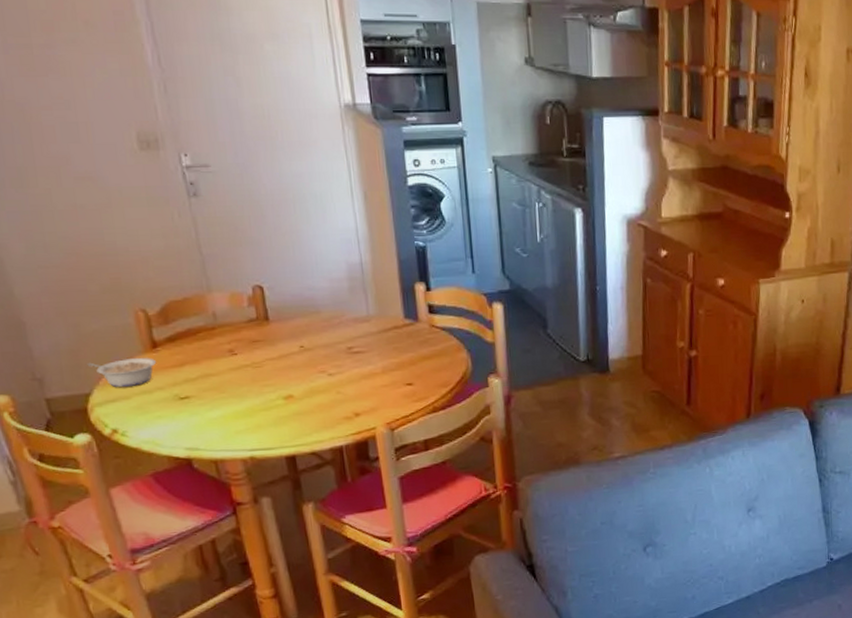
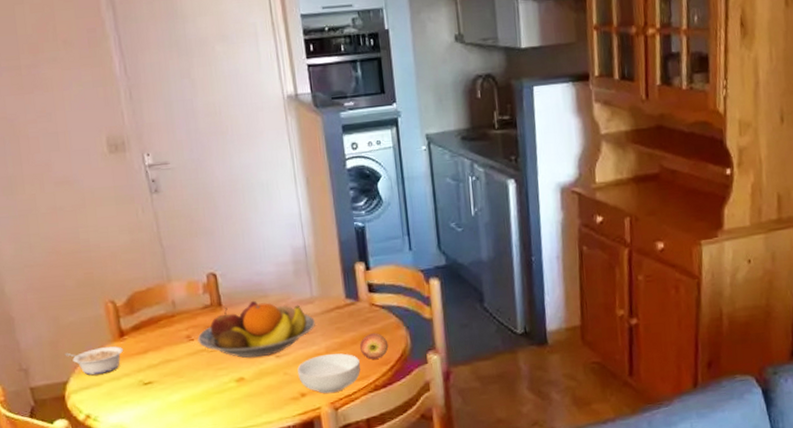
fruit bowl: none [241,316,371,376] -> present [197,300,315,359]
cereal bowl: none [351,374,419,414] -> present [297,353,361,394]
apple: none [419,354,449,381] -> present [360,333,389,359]

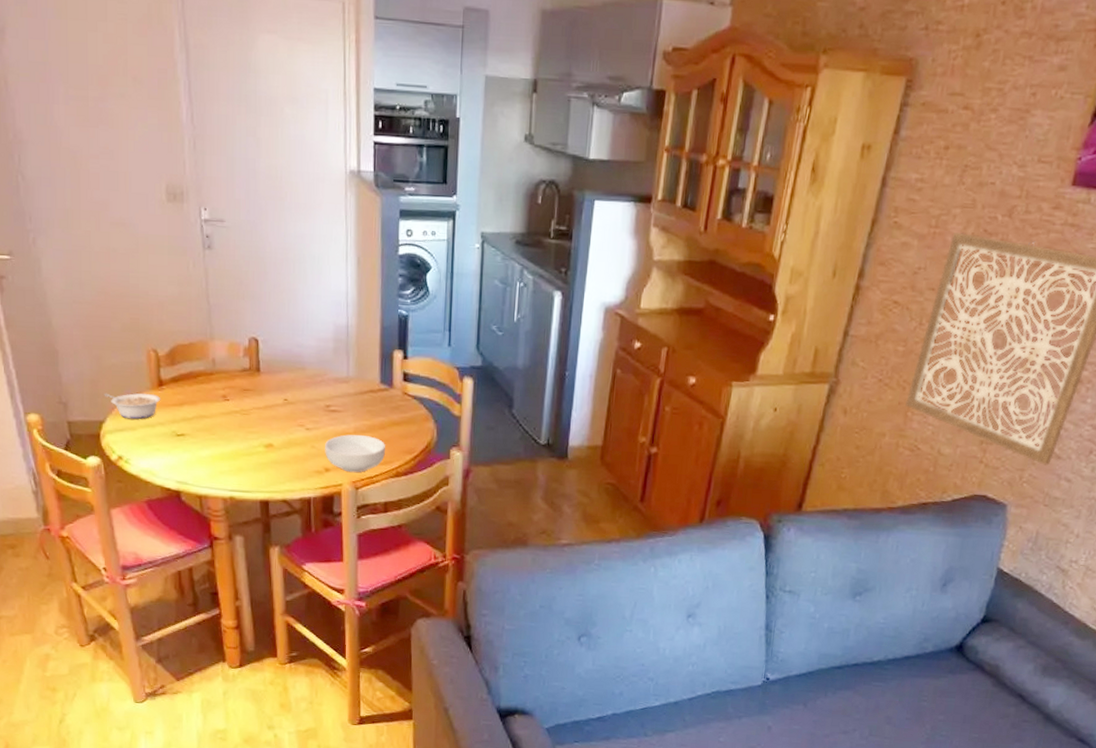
fruit bowl: present [197,300,315,359] -> none [233,371,348,428]
apple: present [360,333,389,359] -> none [388,421,415,447]

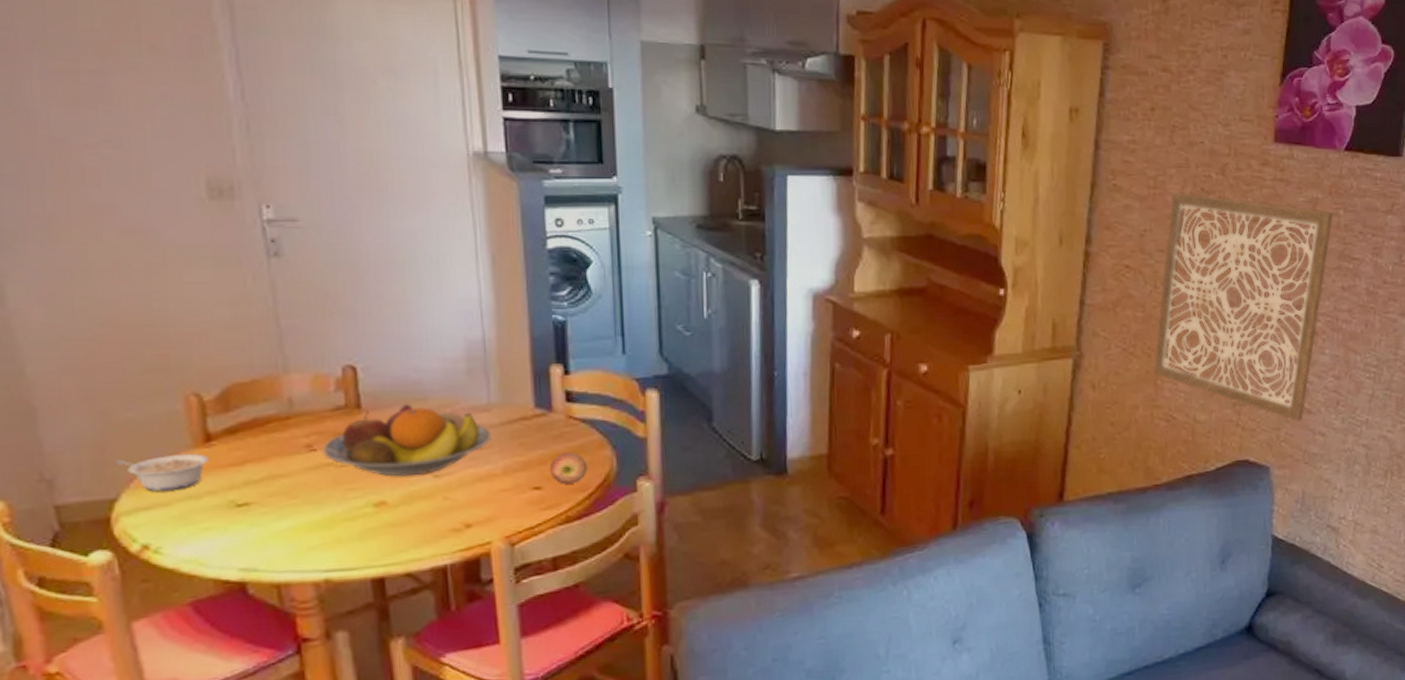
fruit bowl: none [233,371,348,428] -> present [322,403,491,477]
cereal bowl: present [325,434,385,473] -> none [463,475,548,525]
apple: none [388,421,415,447] -> present [550,452,588,484]

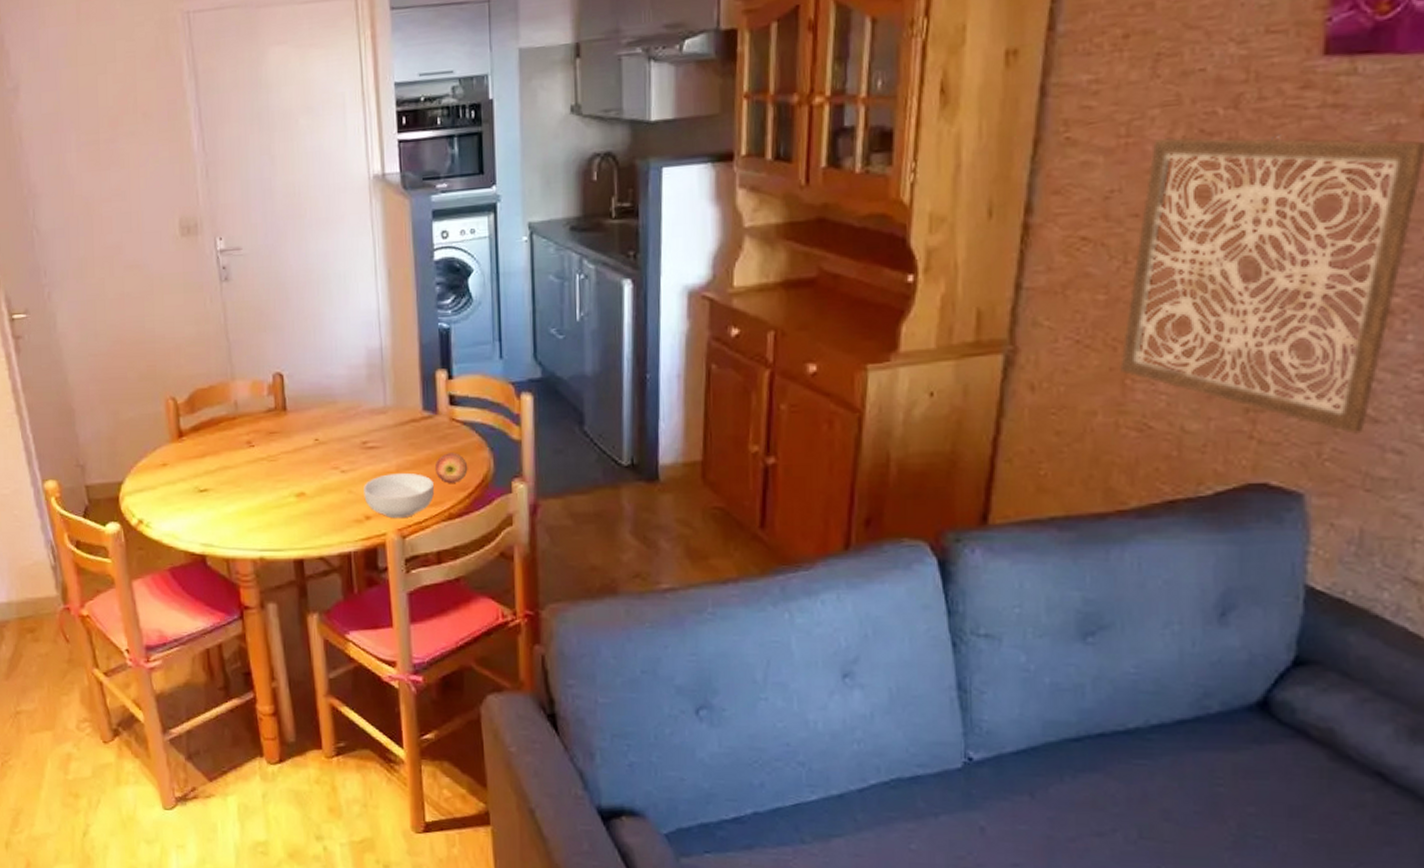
legume: present [115,454,210,492] -> none [122,447,182,478]
fruit bowl: present [322,403,491,477] -> none [258,406,387,471]
cereal bowl: none [463,475,548,525] -> present [364,473,434,519]

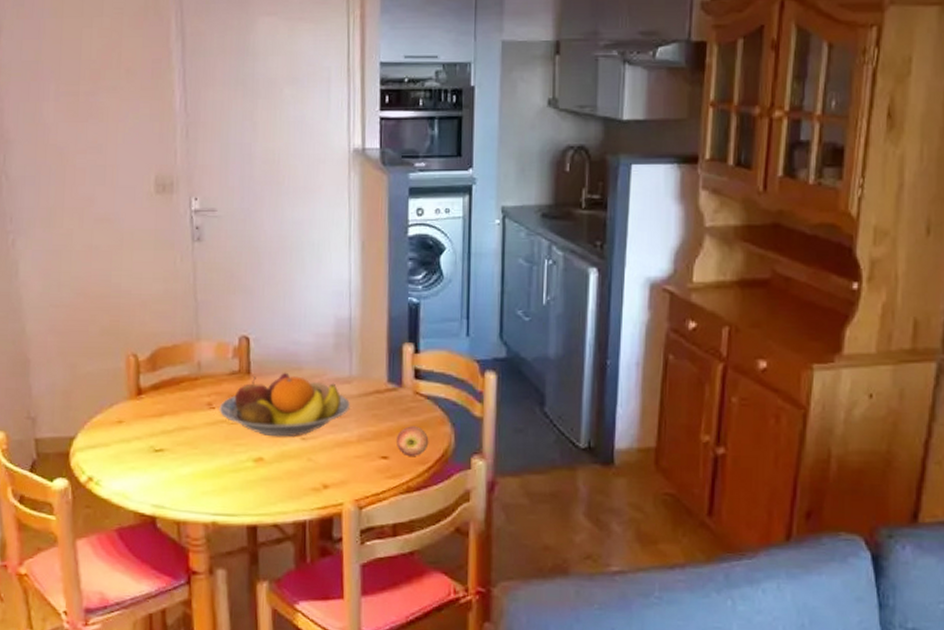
fruit bowl: none [258,406,387,471] -> present [219,372,350,437]
cereal bowl: present [364,473,434,519] -> none [323,444,394,489]

